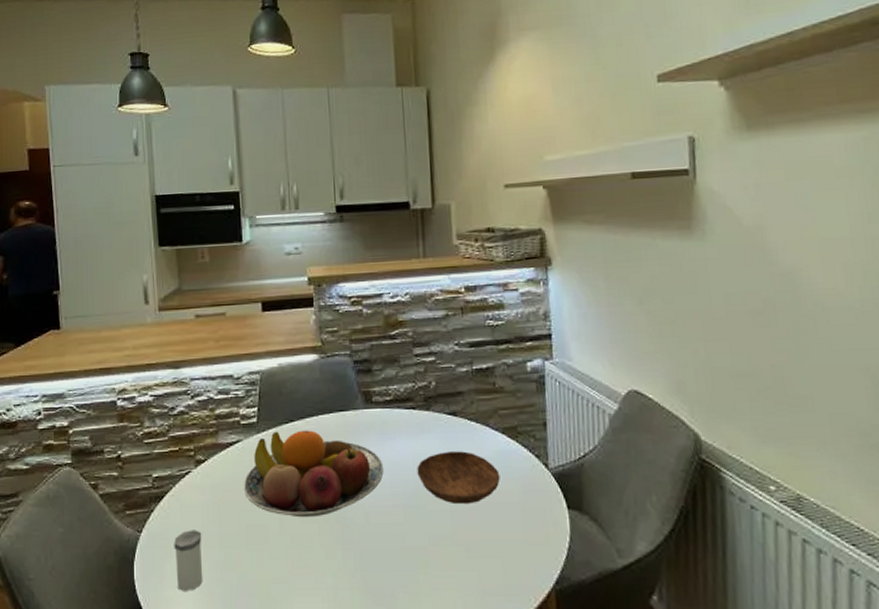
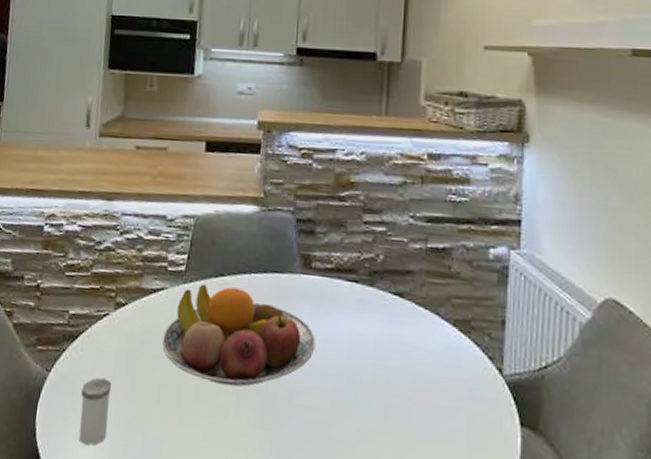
bowl: present [417,451,500,505] -> none [352,336,445,402]

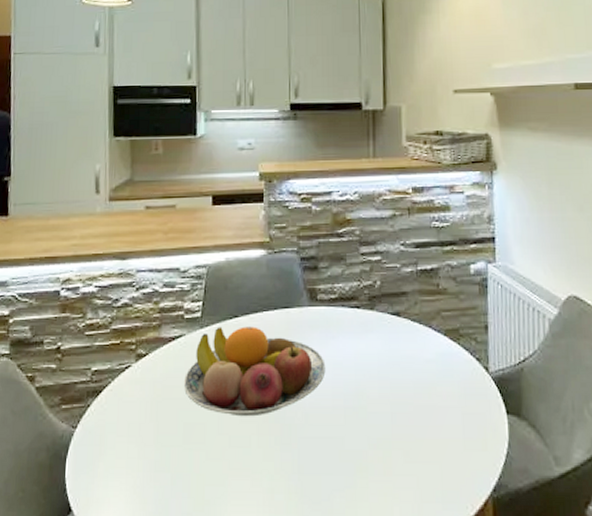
salt shaker: present [79,377,112,446] -> none [109,427,138,493]

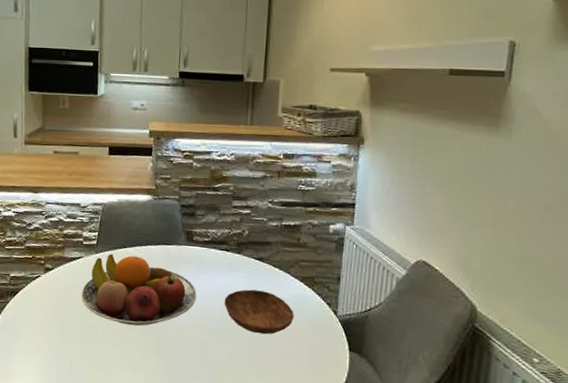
bowl: none [359,352,441,407] -> present [224,289,294,335]

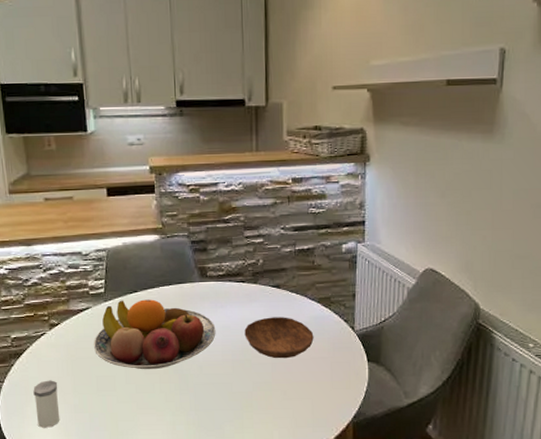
salt shaker: none [23,321,45,368] -> present [33,380,60,429]

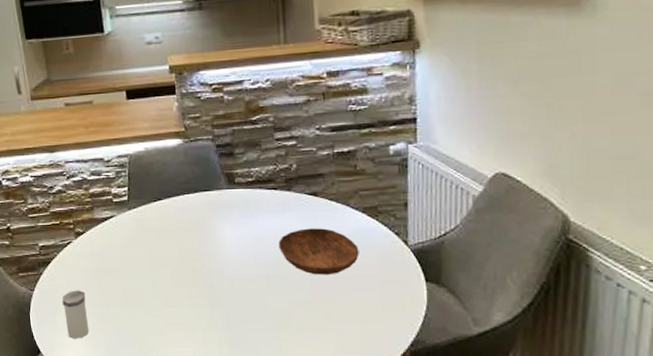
fruit bowl: present [93,299,216,370] -> none [118,208,247,283]

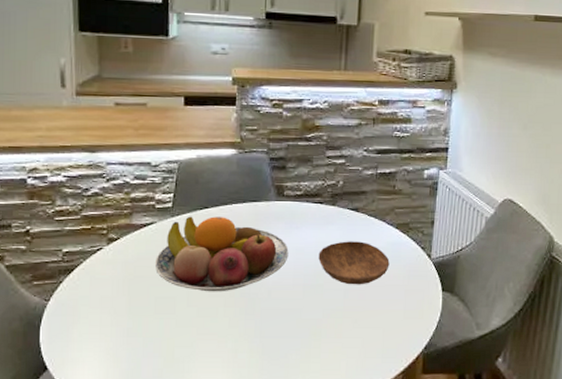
salt shaker: present [62,290,89,340] -> none [82,300,111,354]
fruit bowl: none [118,208,247,283] -> present [154,216,289,292]

